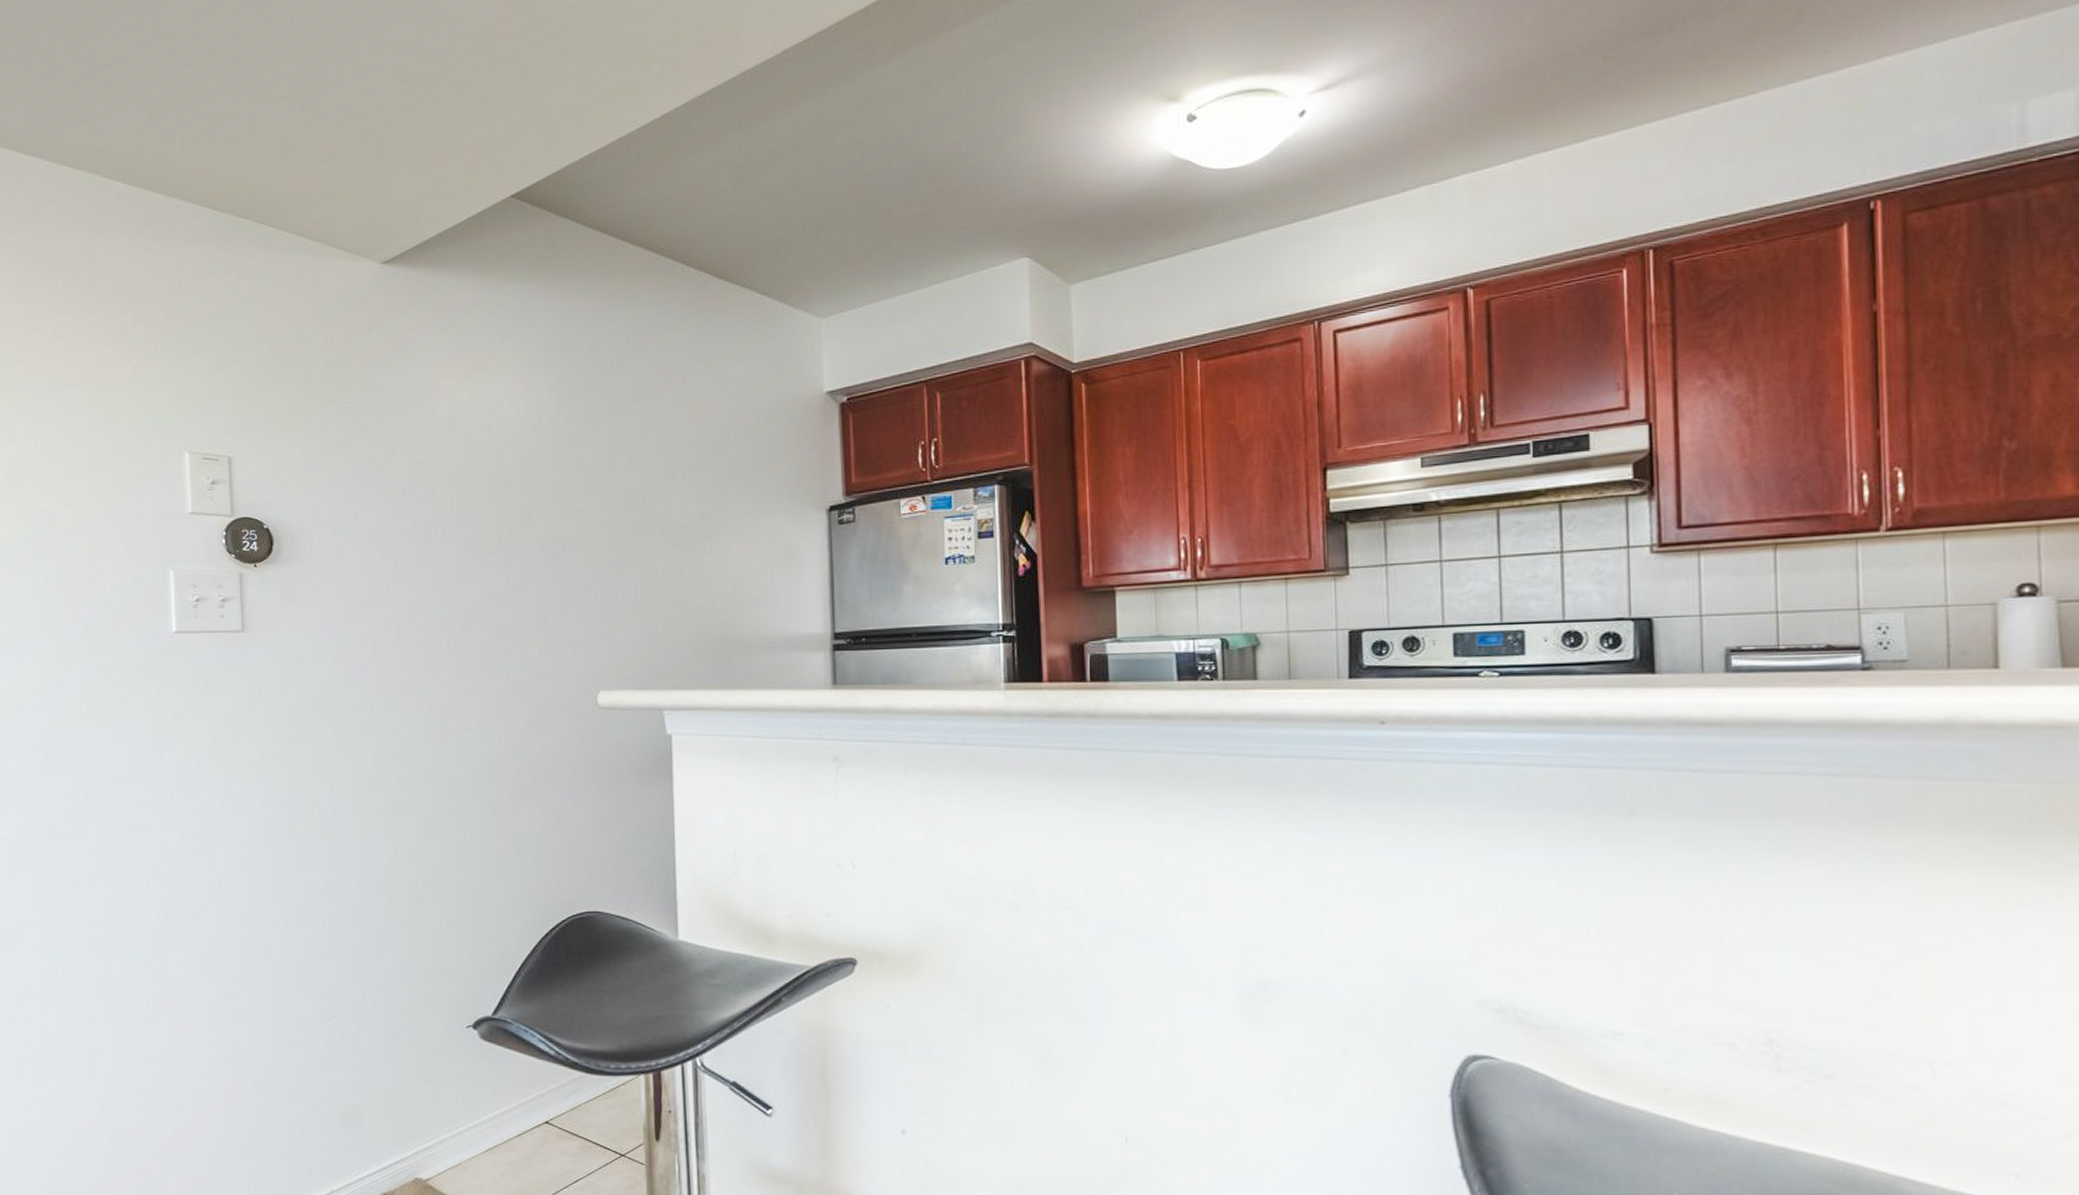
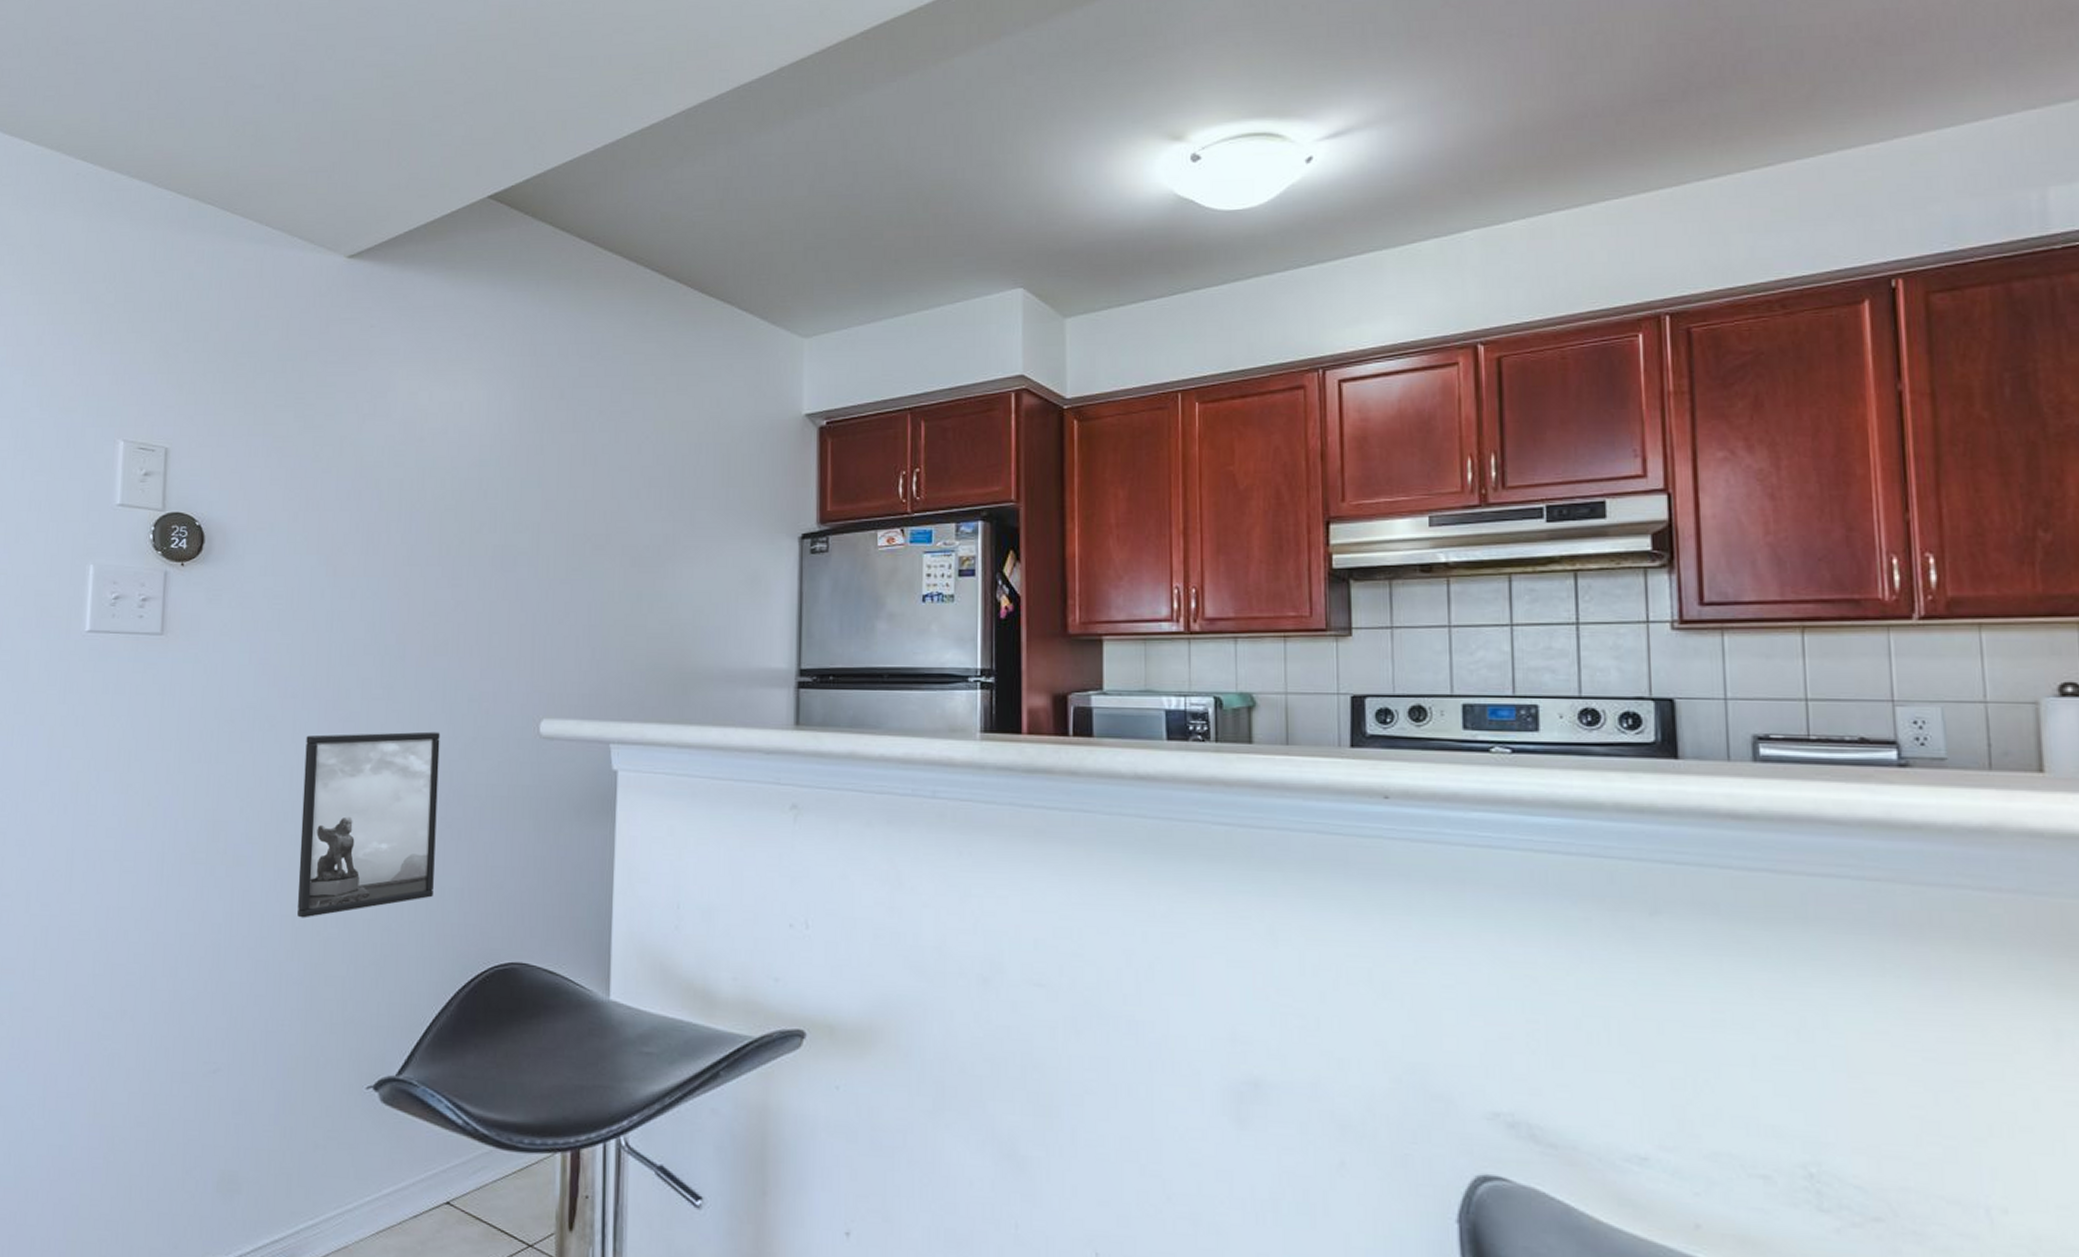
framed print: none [384,708,512,882] -> present [297,731,441,918]

